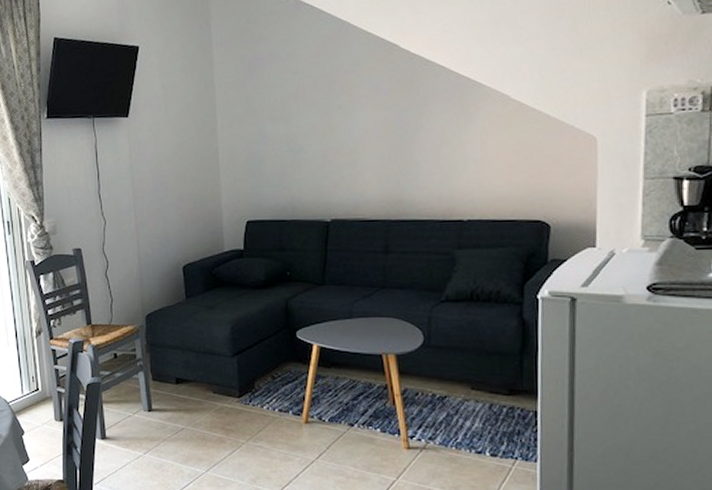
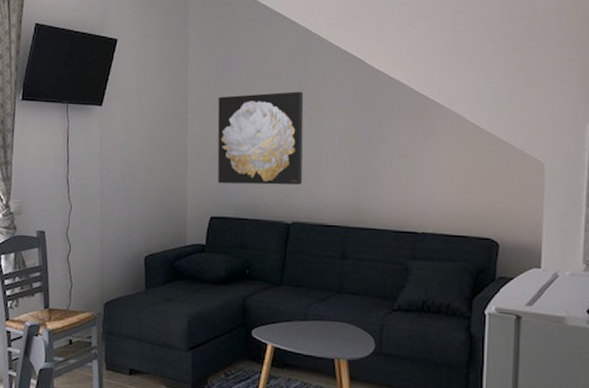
wall art: none [247,84,340,187] -> present [217,91,304,185]

